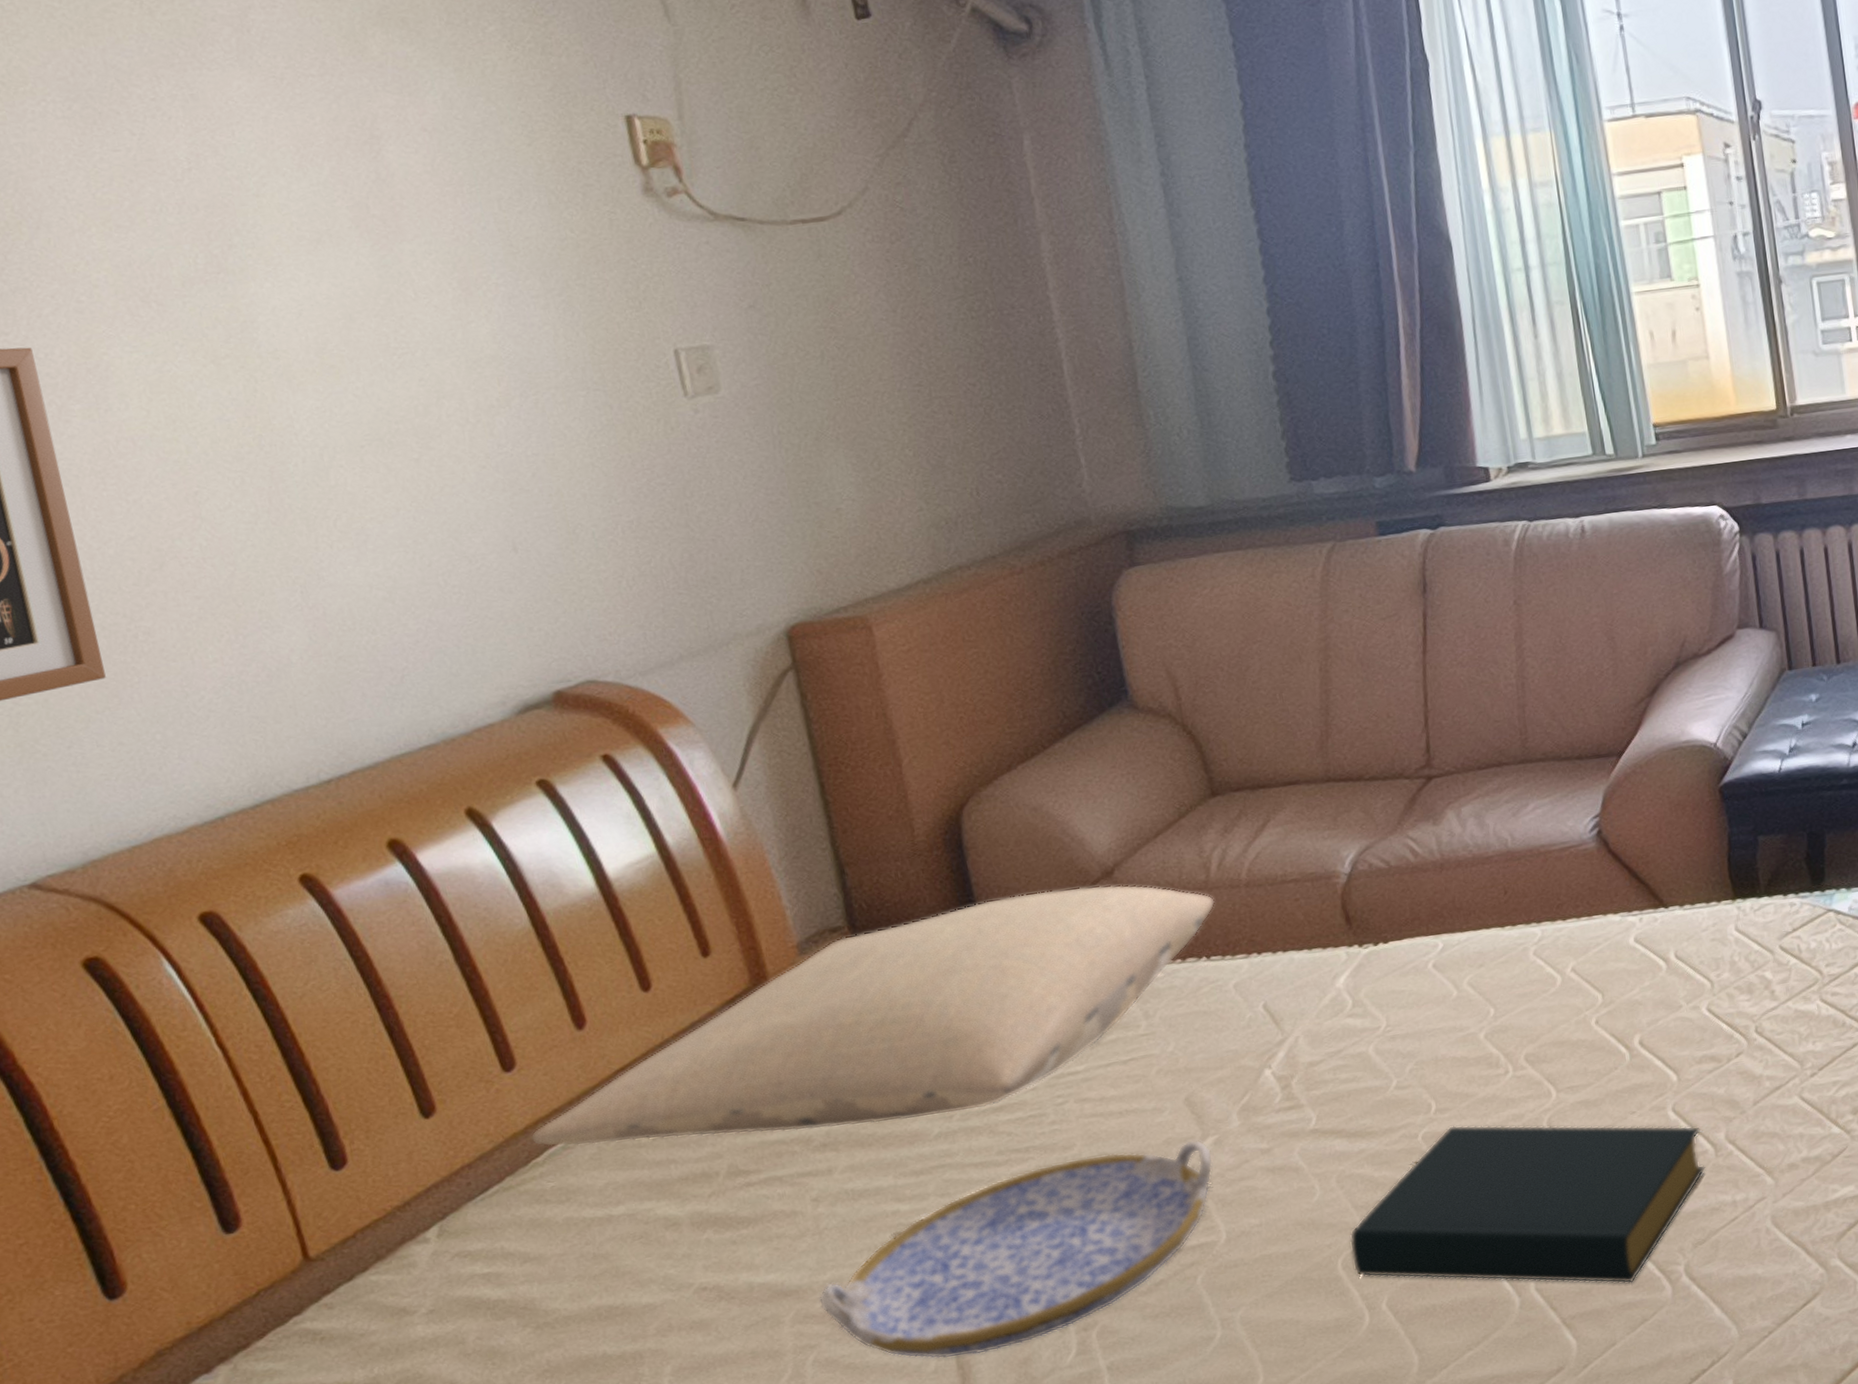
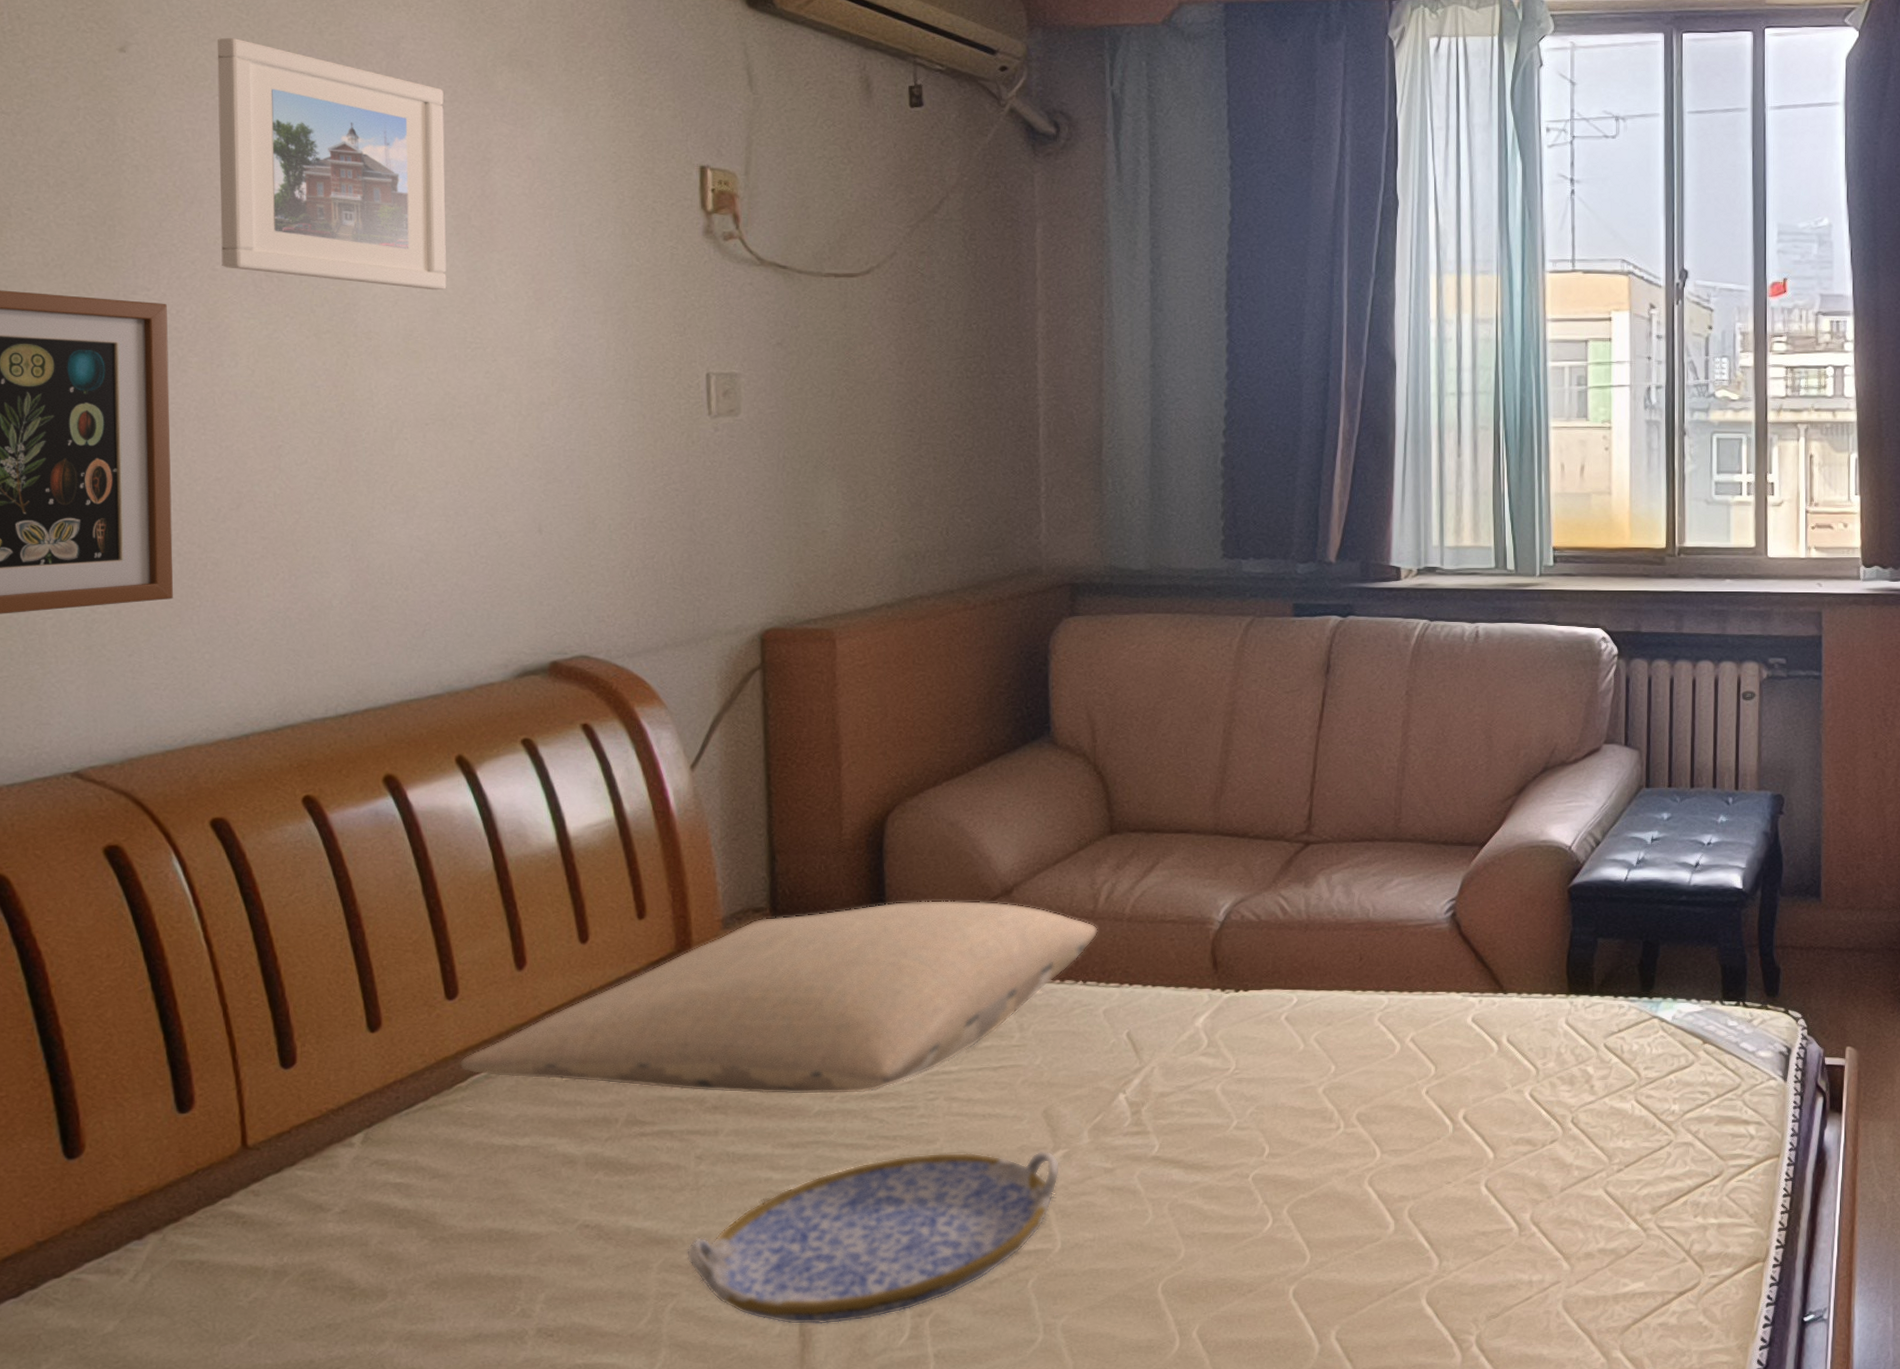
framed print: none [30,30,356,299] -> present [217,37,447,291]
hardback book: present [1349,1125,1706,1284] -> none [1171,1171,1508,1346]

